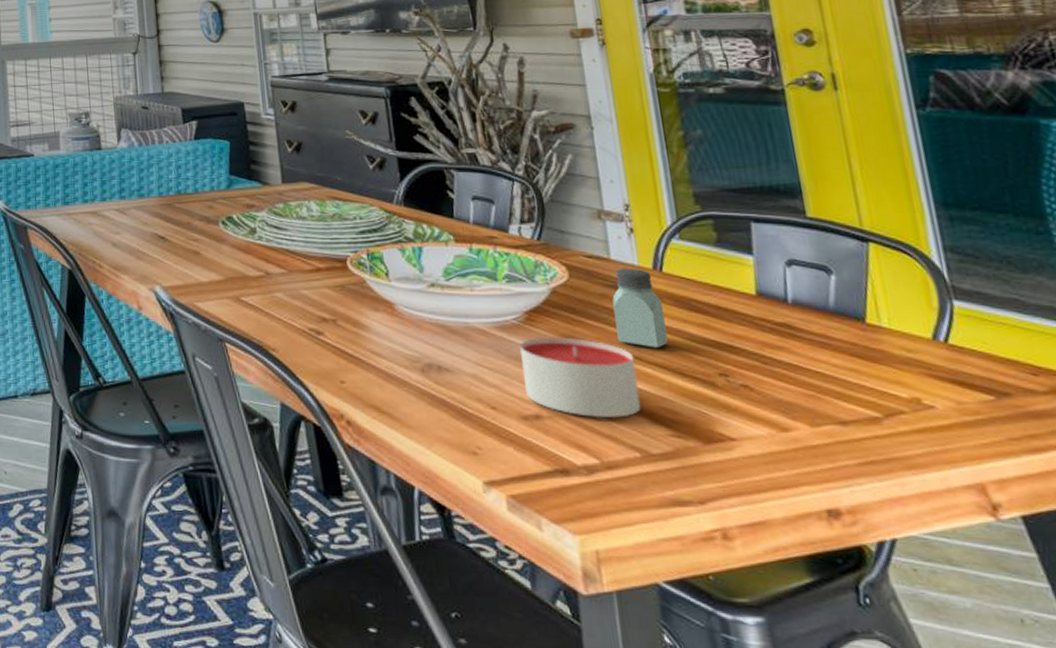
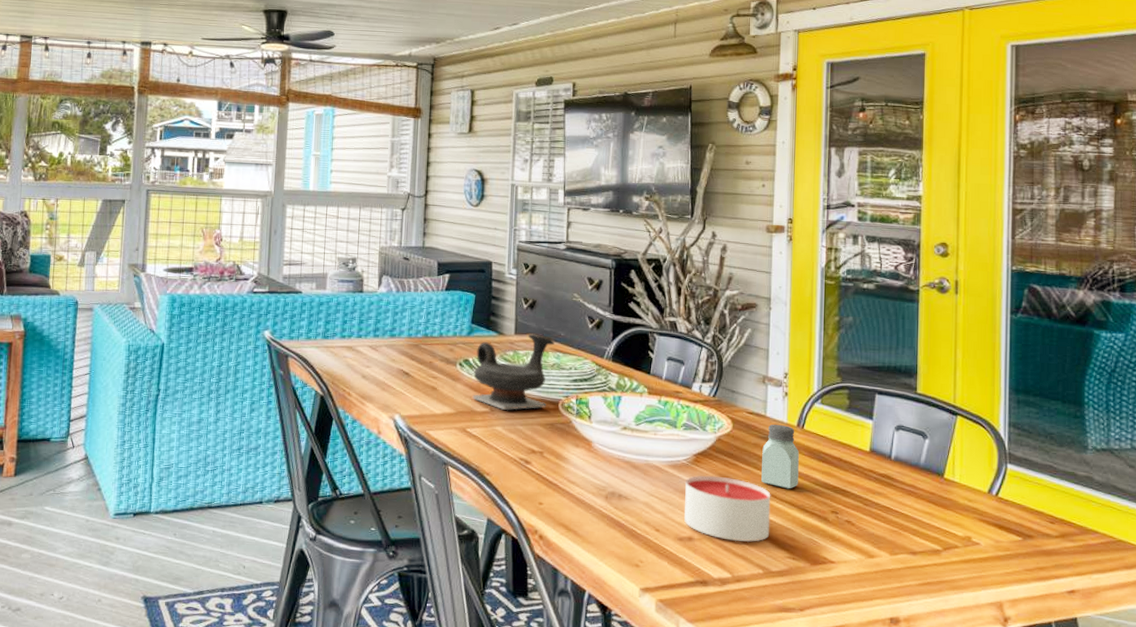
teapot: none [240,181,332,272] -> present [472,333,554,410]

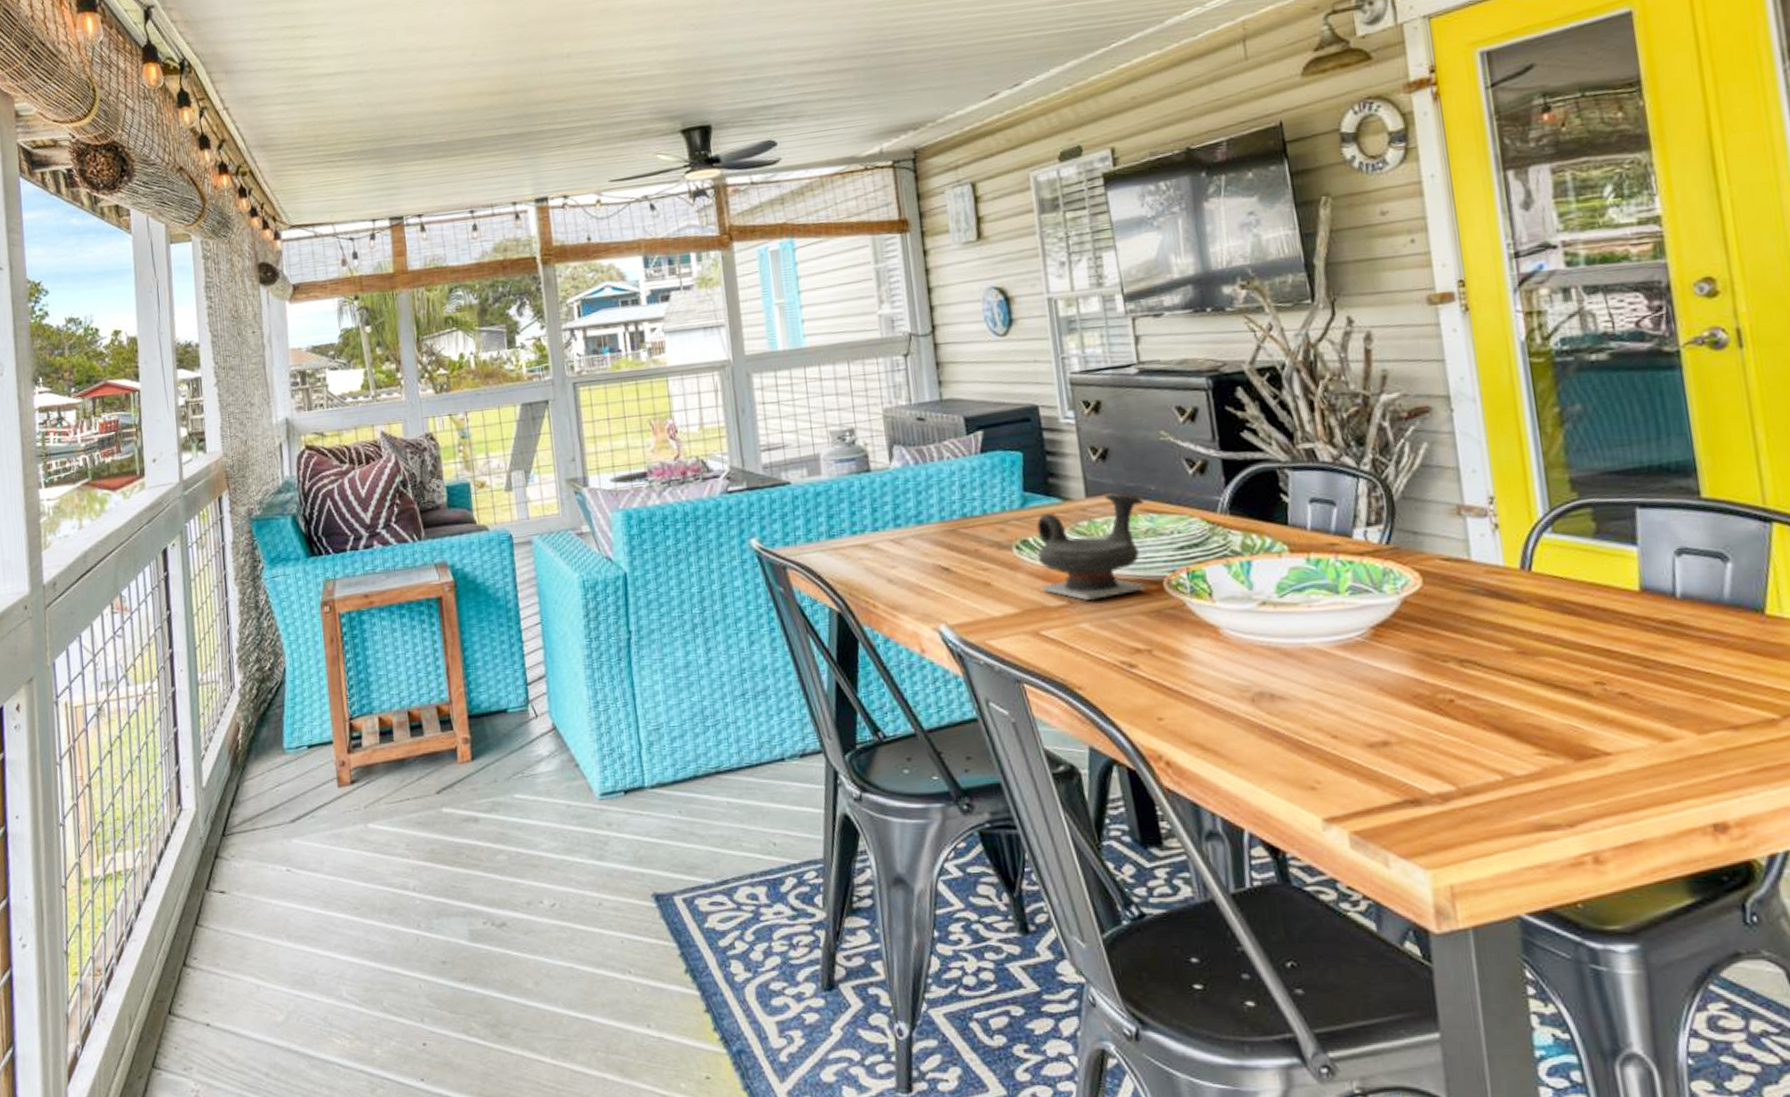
candle: present [684,475,771,542] -> none [1365,652,1505,740]
saltshaker: present [761,424,799,489] -> none [1472,569,1536,659]

